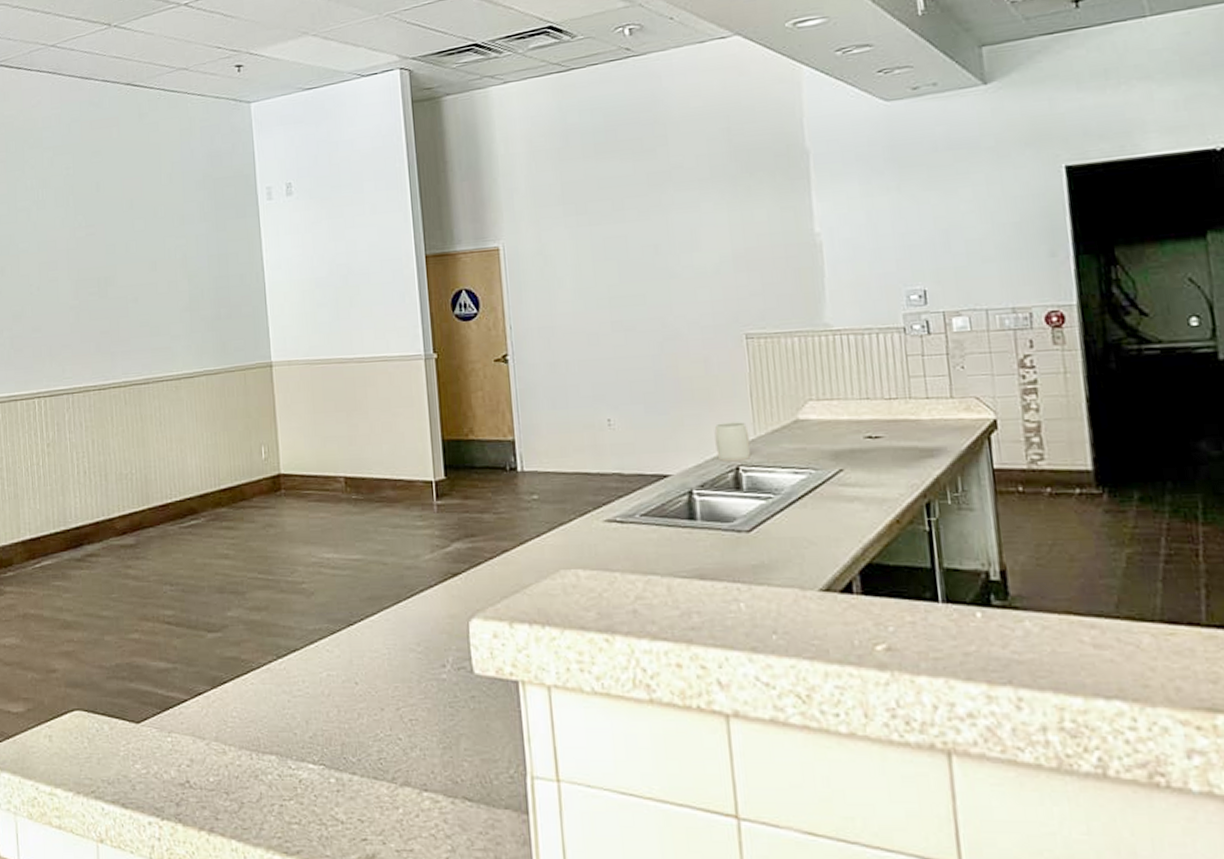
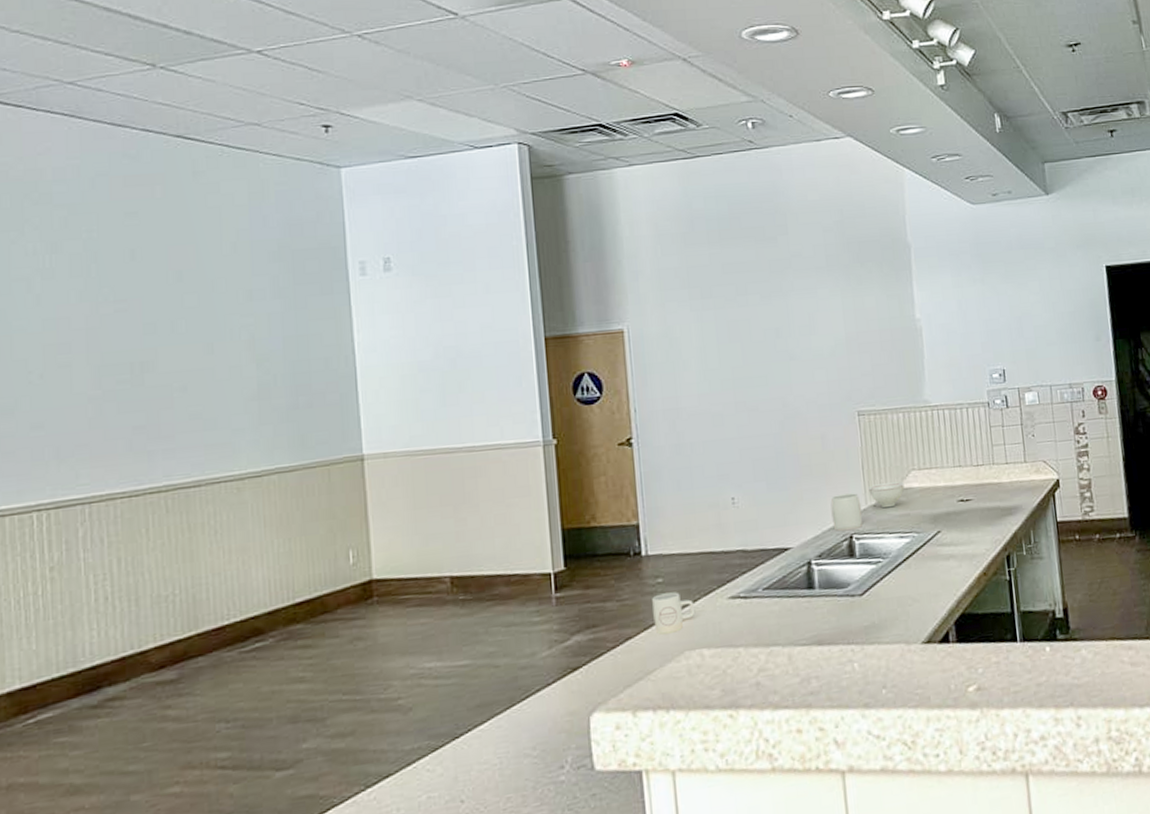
mug: none [528,510,571,552] -> present [652,592,696,635]
bowl: none [757,412,800,440] -> present [868,481,904,509]

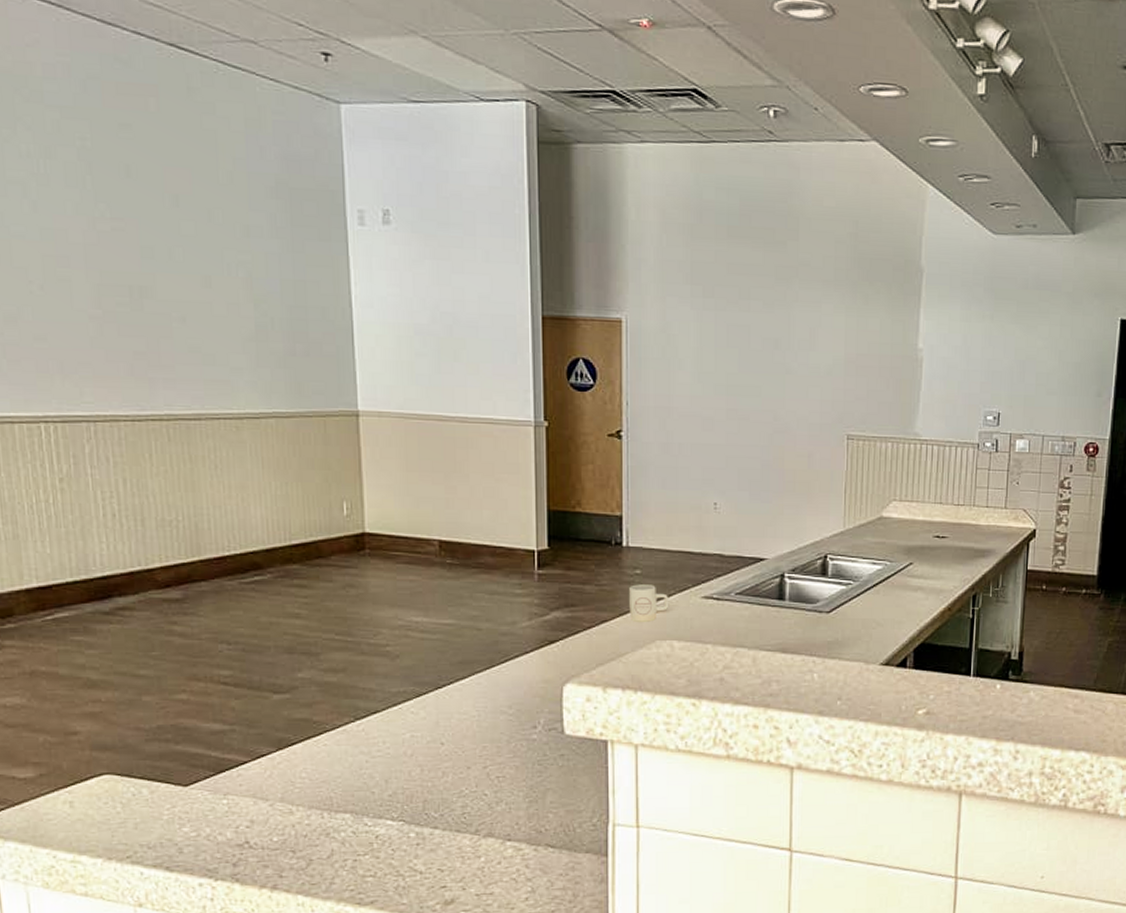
mug: present [830,493,863,532] -> none [809,514,840,551]
bowl: present [868,481,904,509] -> none [848,509,884,534]

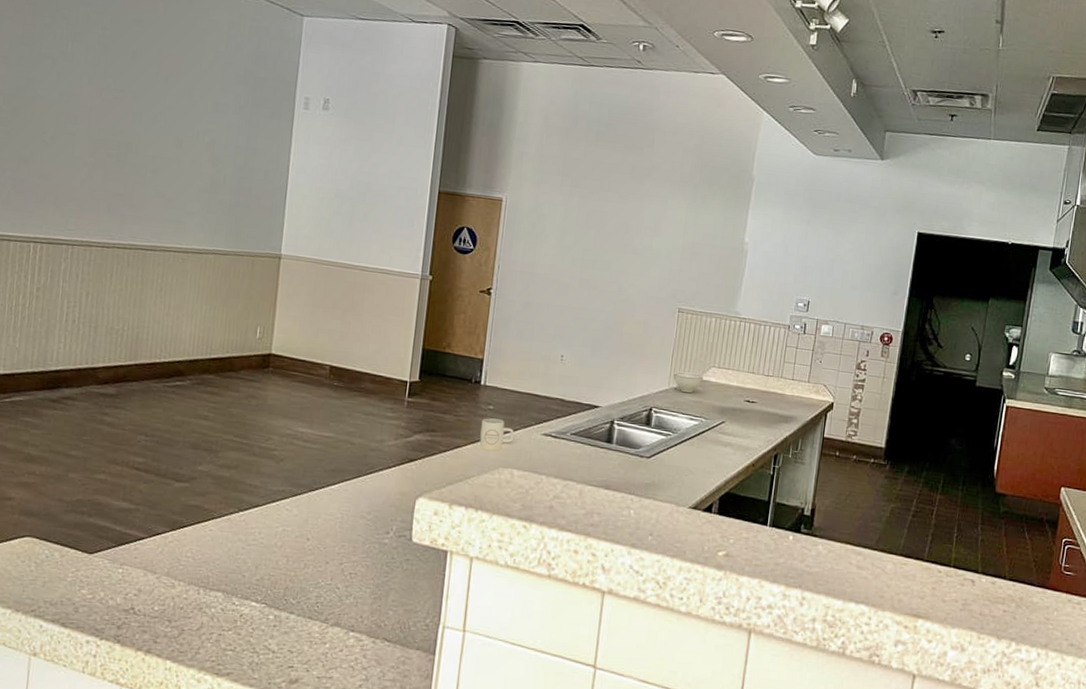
bowl: none [848,509,884,534] -> present [673,371,704,394]

